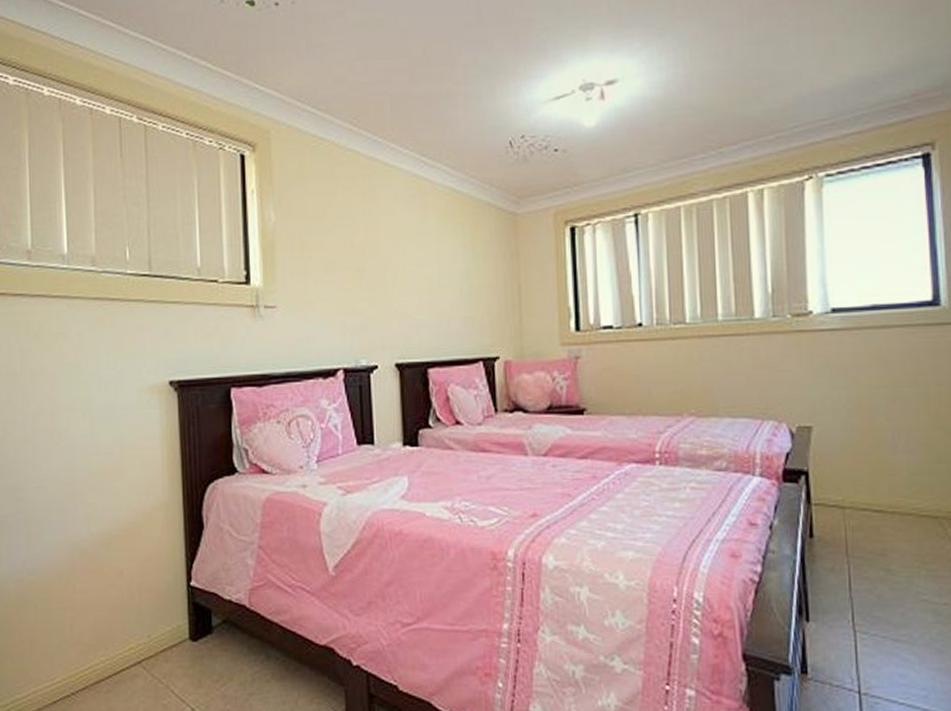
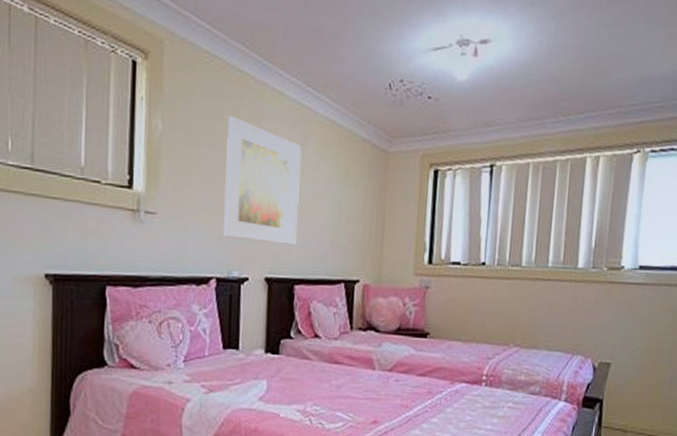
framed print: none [342,197,426,326] -> present [223,115,302,246]

